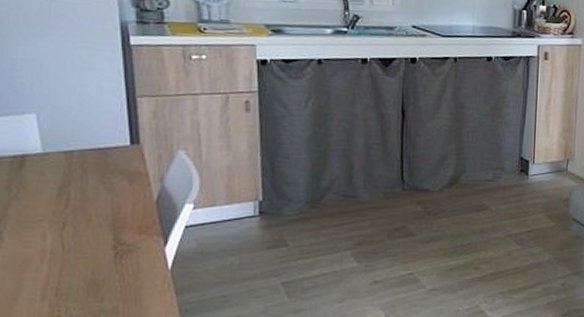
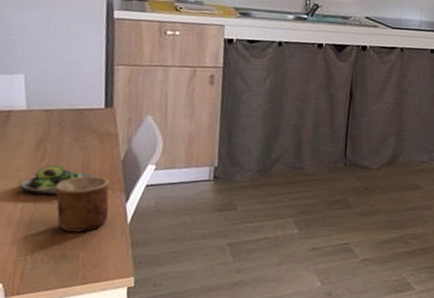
salad plate: none [44,211,125,244] -> present [19,165,93,195]
cup: none [84,221,147,283] -> present [55,176,110,233]

